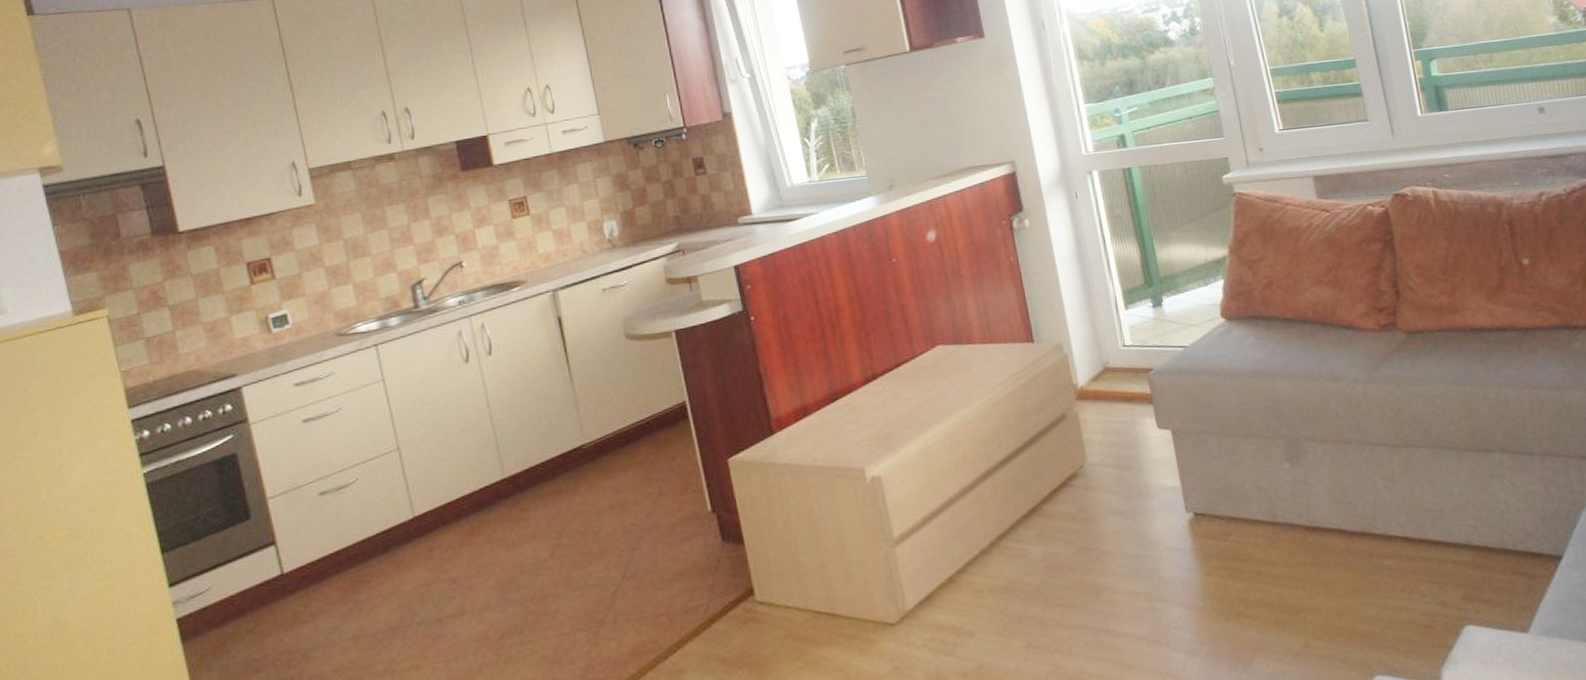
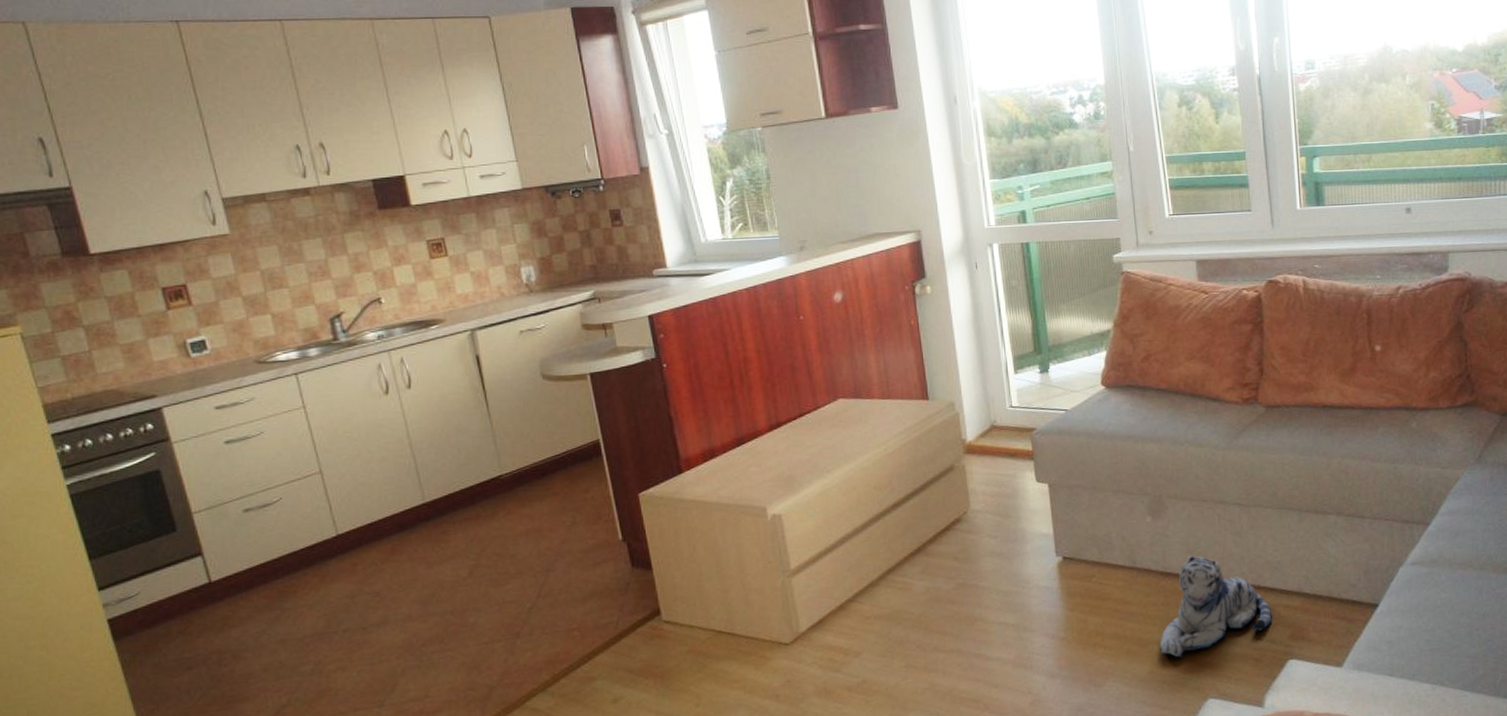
plush toy: none [1312,506,1441,627] -> present [1159,556,1273,658]

